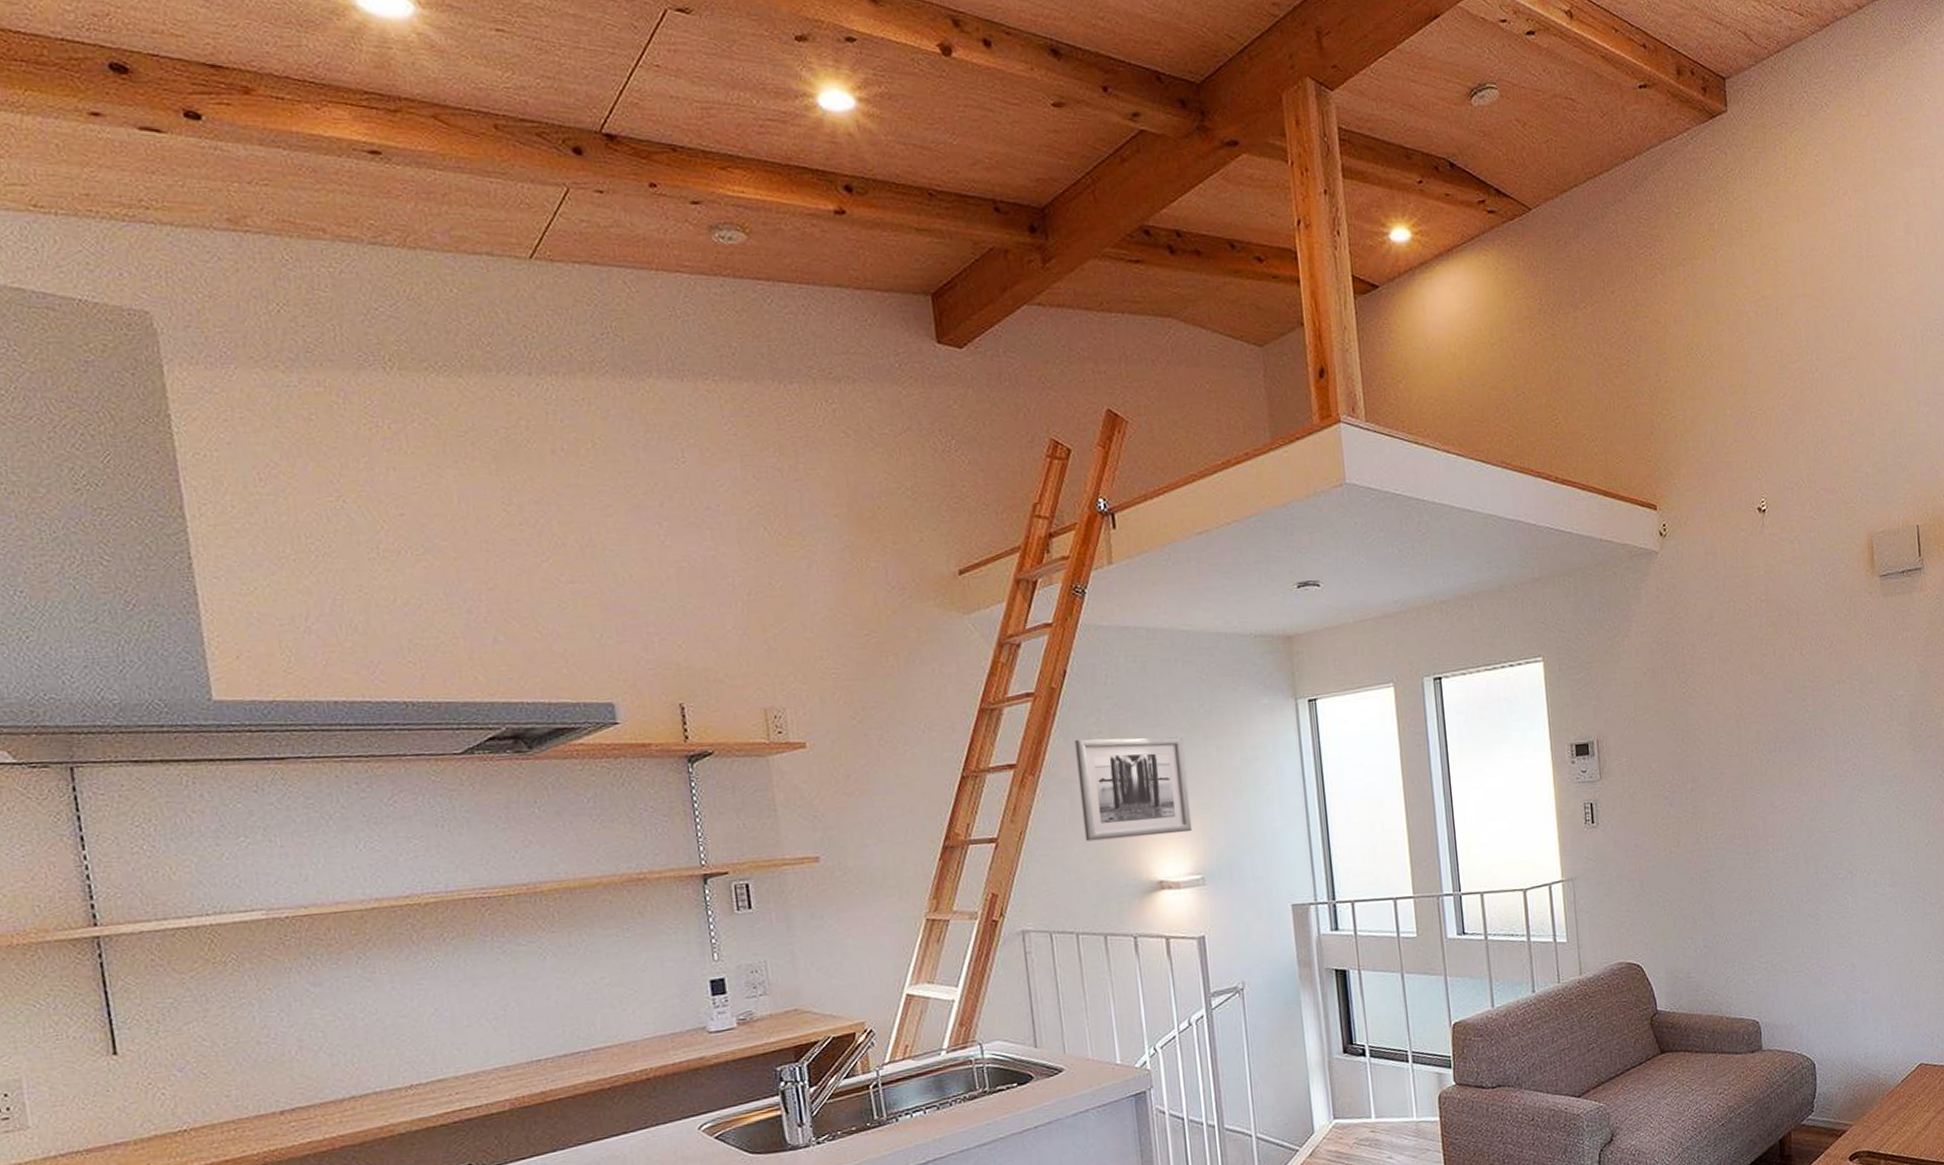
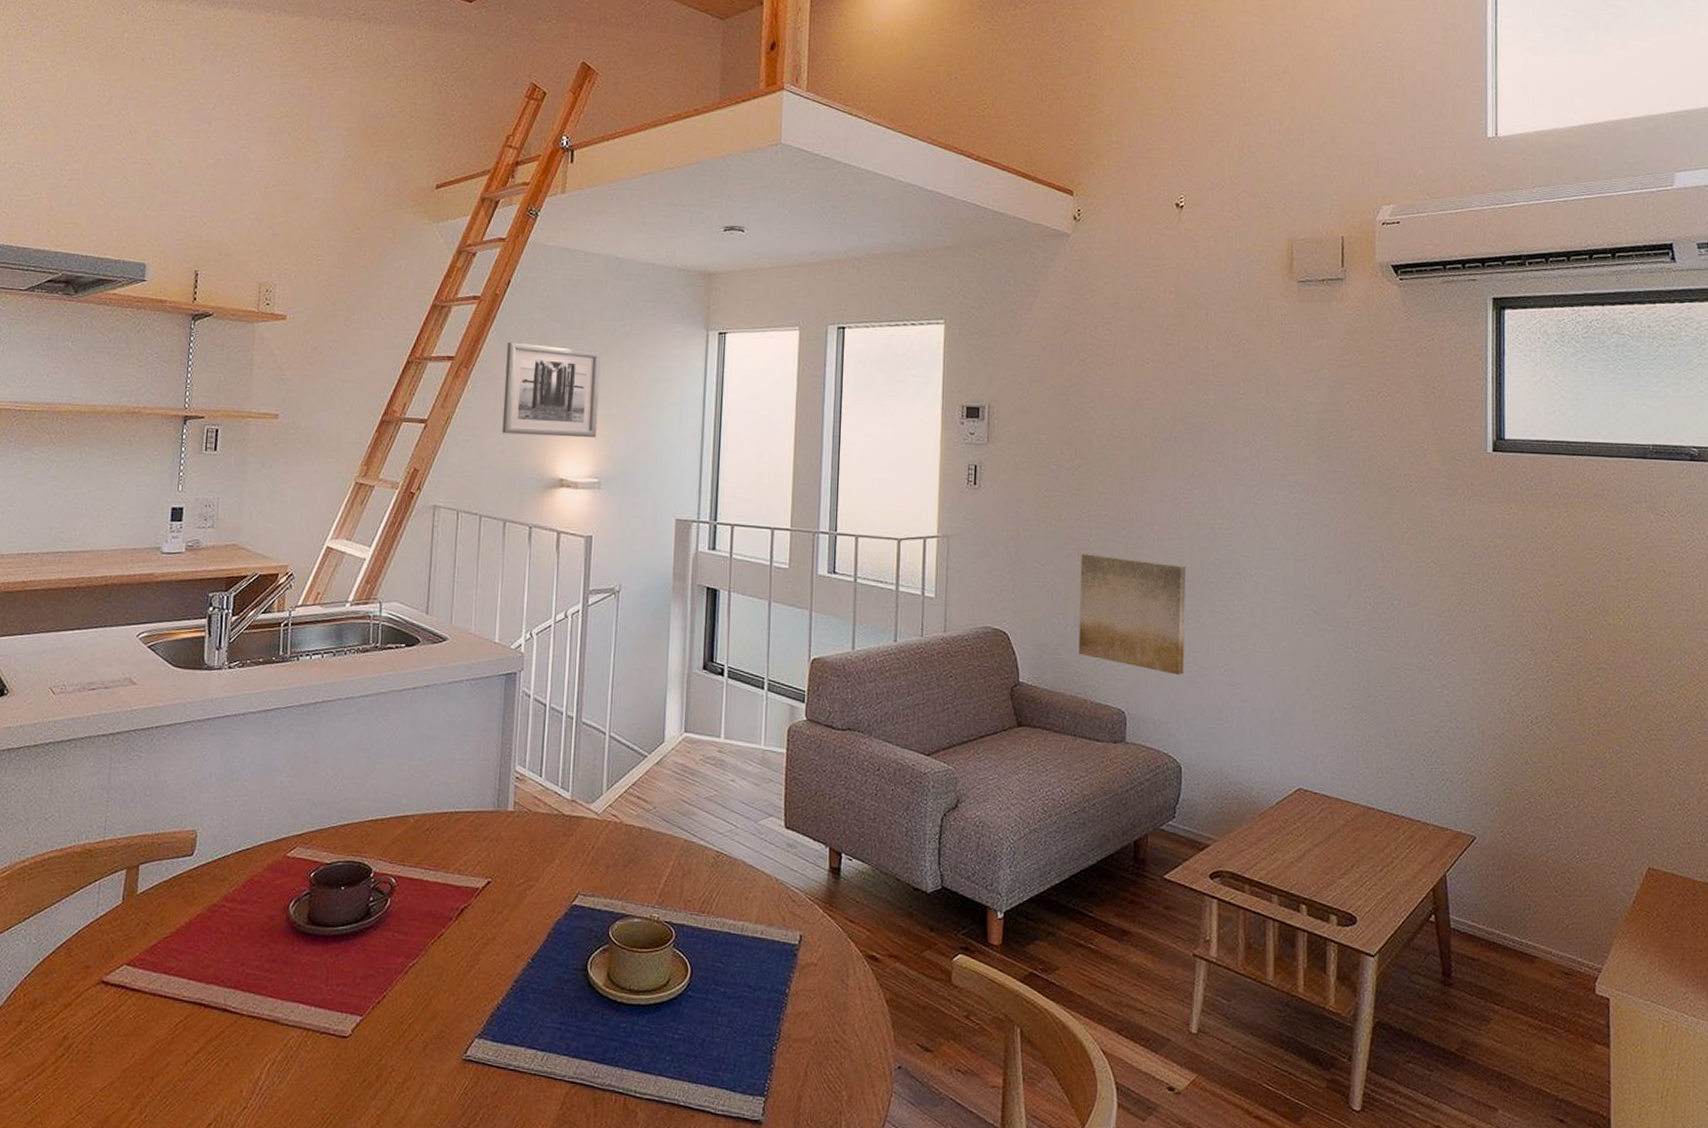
wall art: none [1703,872,1809,979] -> present [1078,553,1186,675]

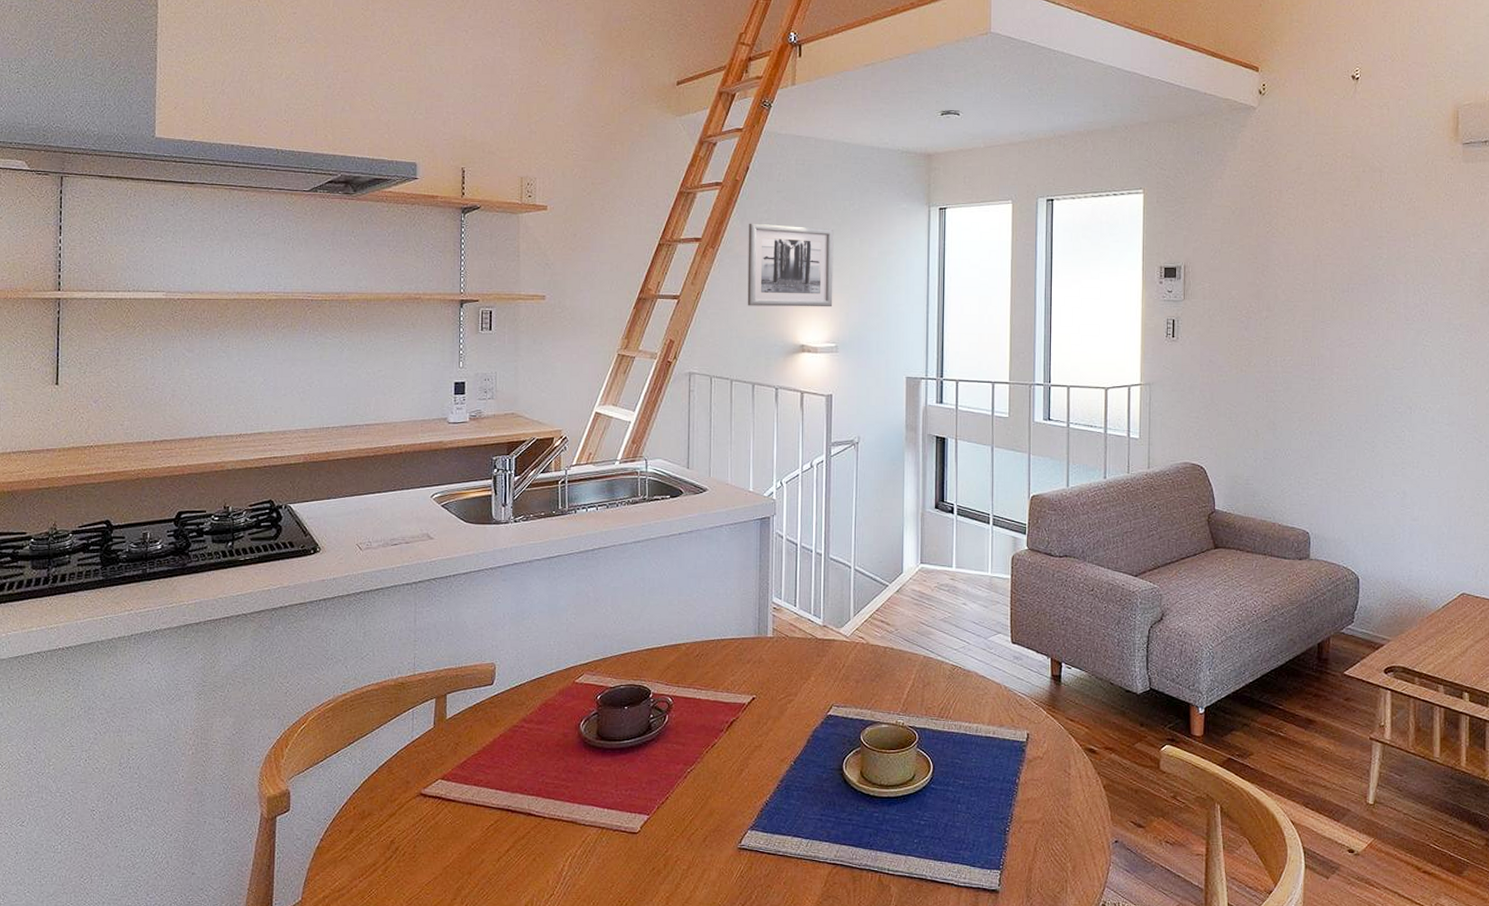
wall art: present [1078,553,1186,675] -> none [1267,394,1362,499]

